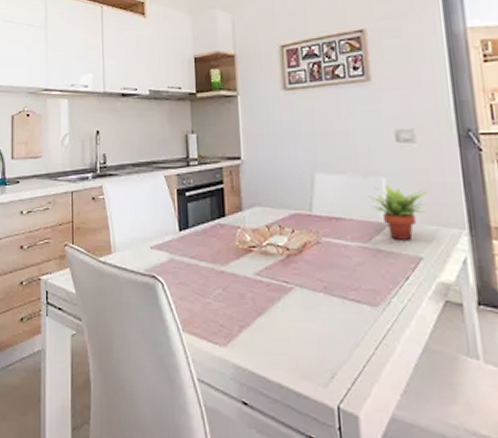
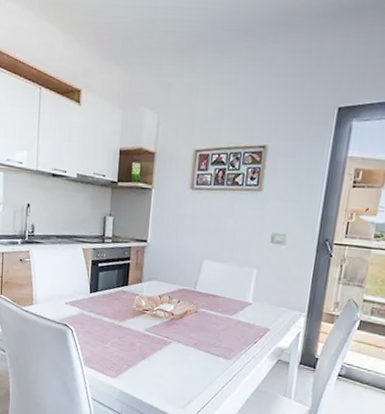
succulent plant: present [370,184,427,240] -> none [240,274,284,316]

